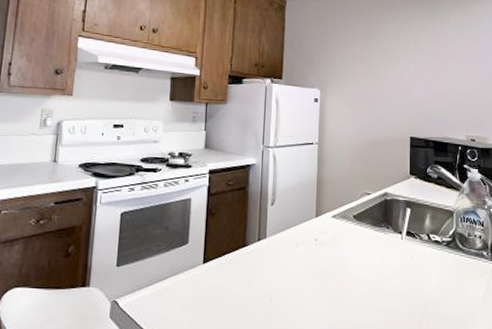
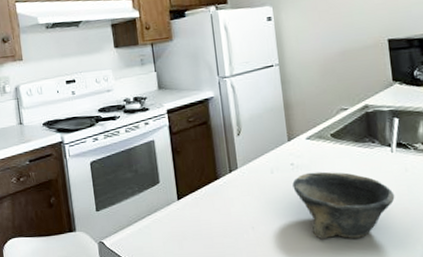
bowl: none [313,250,399,319] -> present [292,171,395,240]

